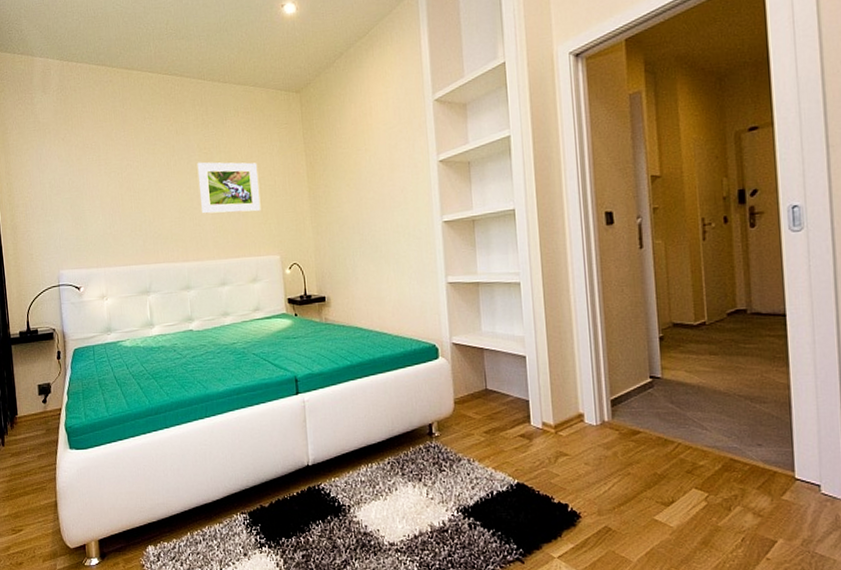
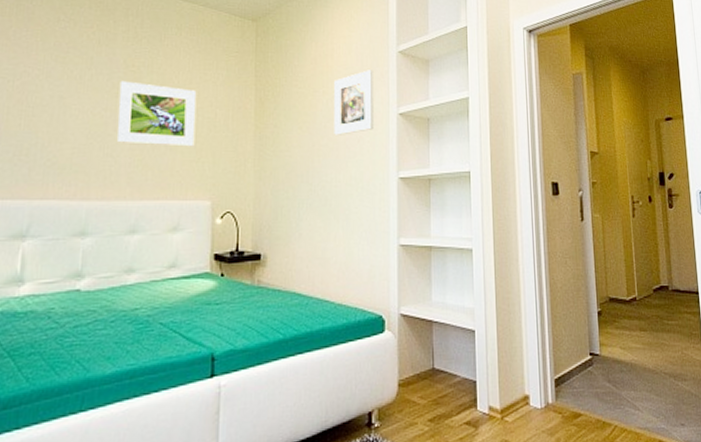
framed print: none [375,122,416,188] -> present [334,70,374,135]

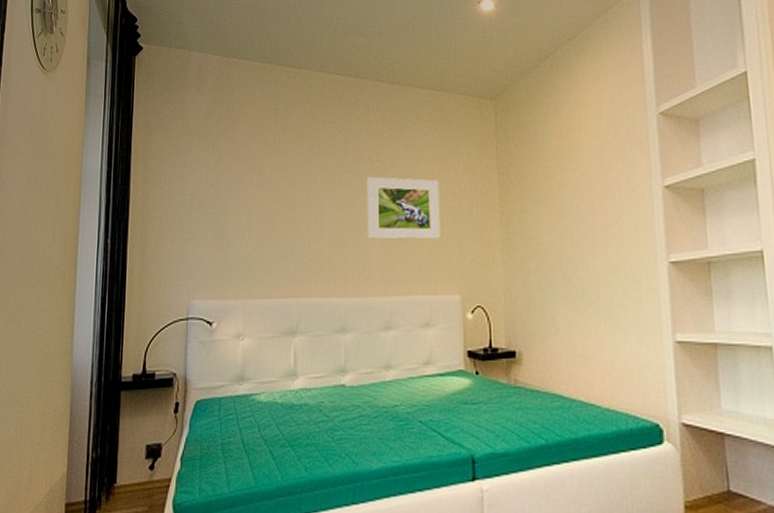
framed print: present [334,70,374,135] -> none [584,138,635,217]

